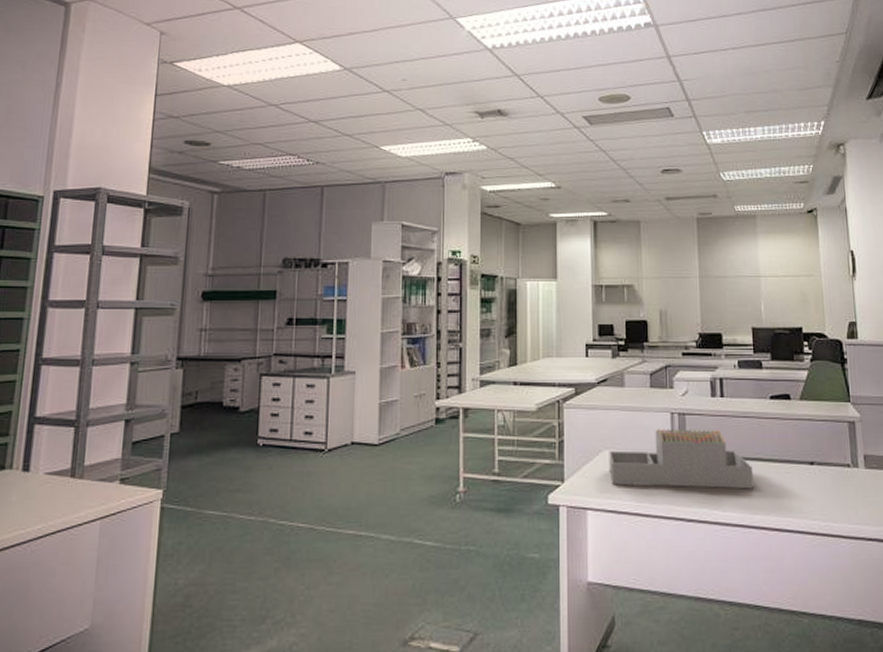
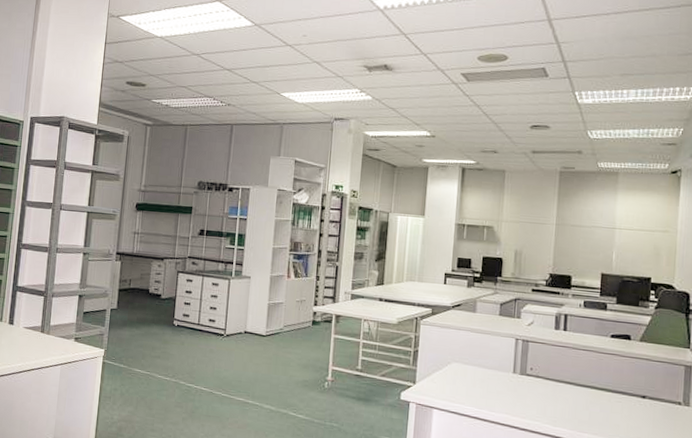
architectural model: present [609,429,754,489] -> none [455,351,586,412]

